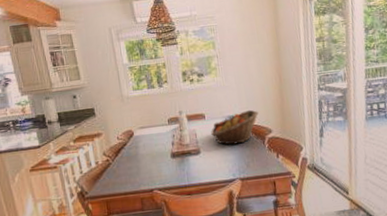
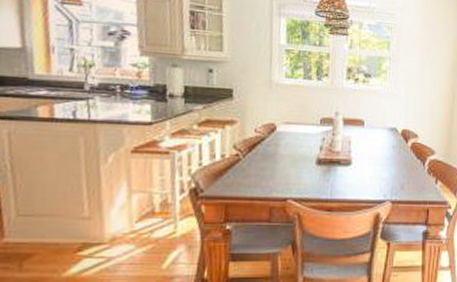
fruit basket: present [211,109,259,145] -> none [367,124,424,161]

